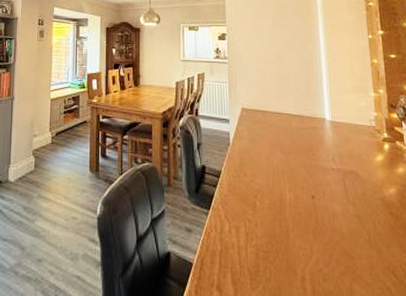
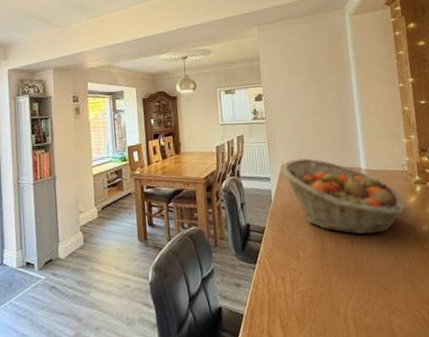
fruit basket: none [241,102,373,191] -> present [281,158,406,235]

